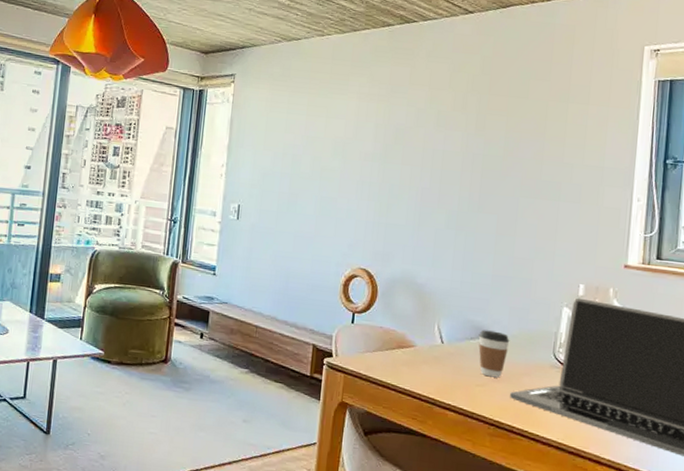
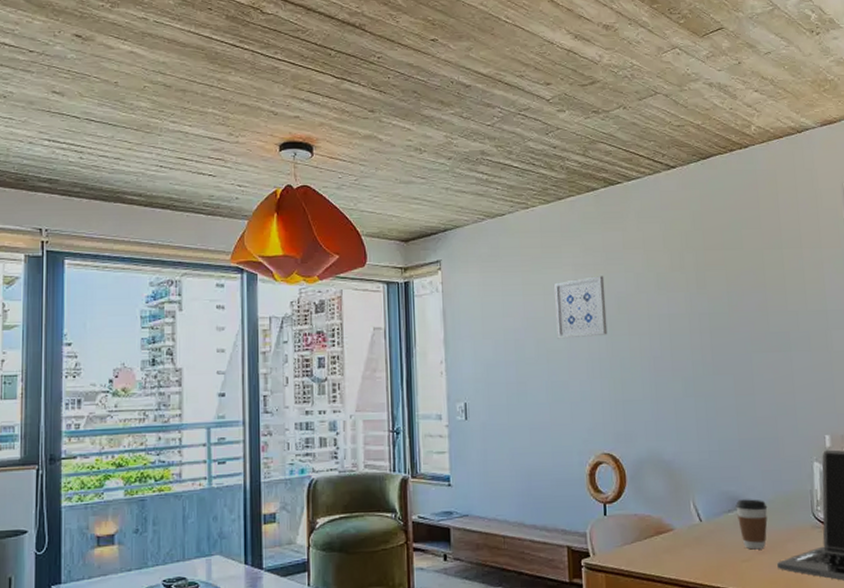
wall art: none [333,106,387,162] -> present [554,276,608,339]

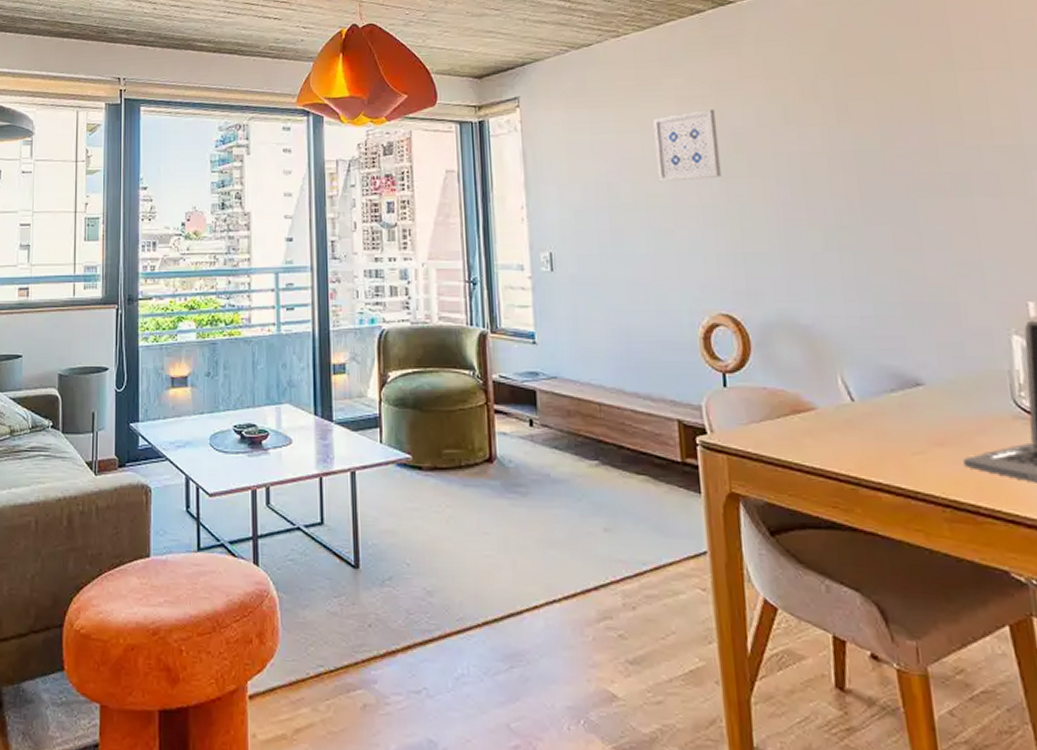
coffee cup: present [735,499,768,550] -> none [900,377,948,441]

